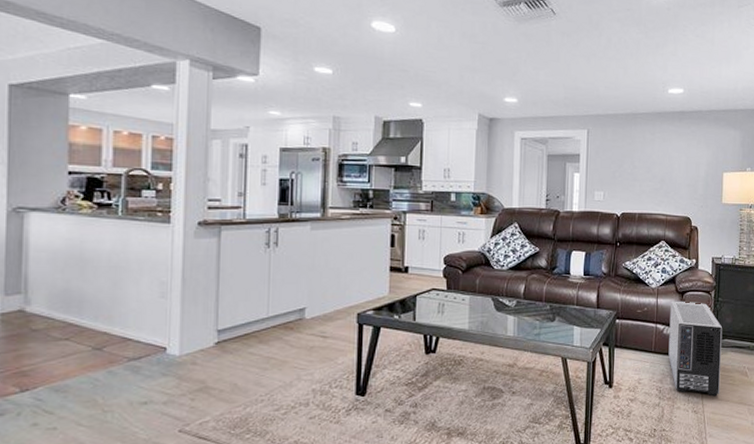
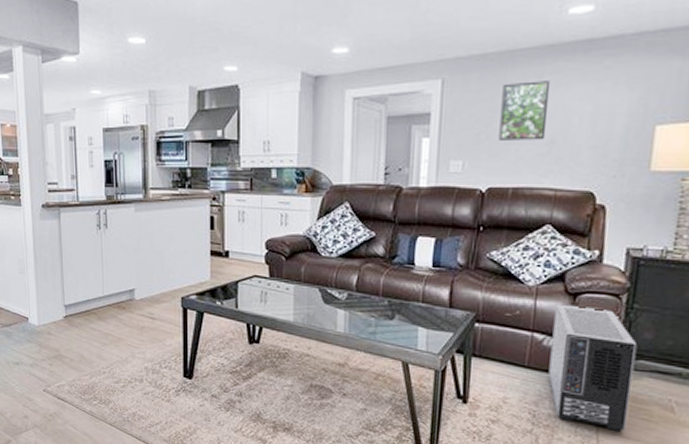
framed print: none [628,136,659,179] -> present [498,81,549,140]

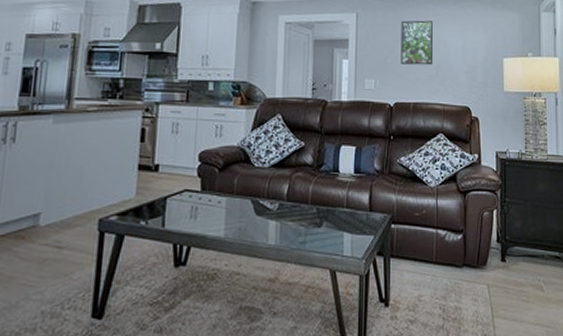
air purifier: present [548,304,638,433] -> none [452,202,513,317]

